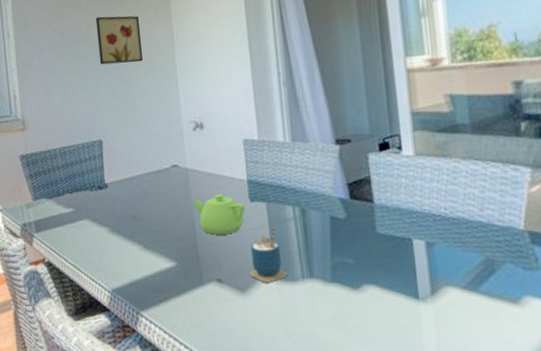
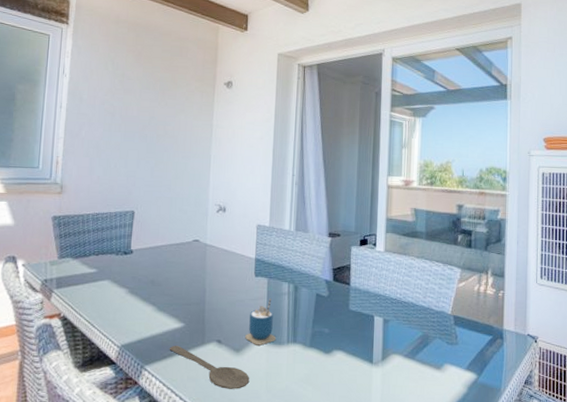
wall art: present [95,16,144,65] -> none [143,104,186,149]
wooden spoon: none [164,287,263,335] -> present [169,345,250,389]
teapot: present [194,194,246,235] -> none [207,268,251,303]

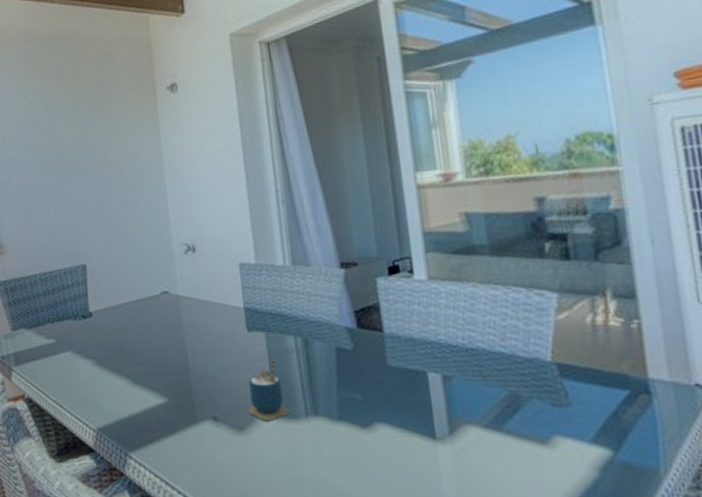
wooden spoon: present [169,345,250,389] -> none [154,425,264,479]

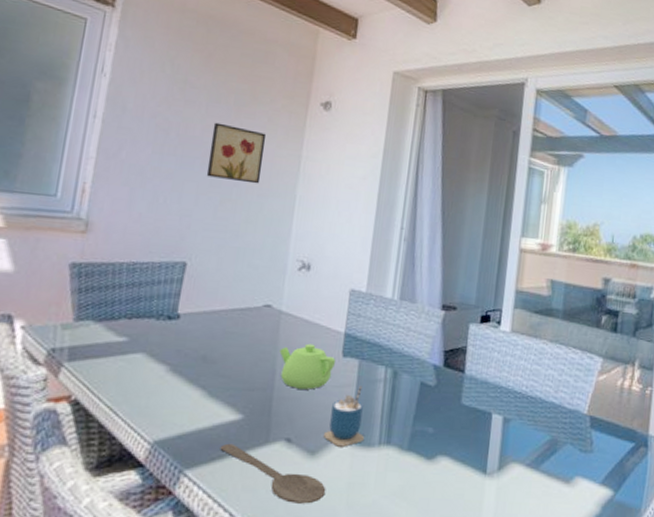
wall art: none [78,130,130,183] -> present [206,122,266,184]
wooden spoon: none [154,425,264,479] -> present [220,443,326,504]
teapot: none [186,323,243,368] -> present [279,343,336,390]

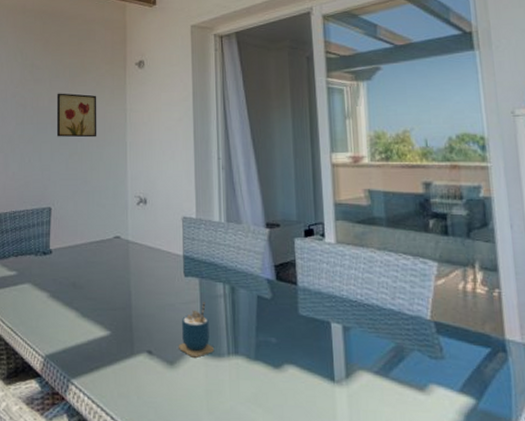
wooden spoon: present [220,443,326,504] -> none [96,356,188,409]
teapot: present [279,343,336,390] -> none [132,267,180,307]

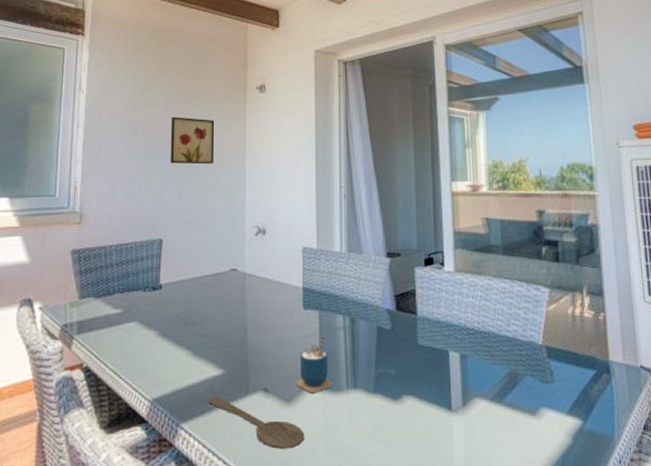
wooden spoon: none [96,356,188,409] -> present [208,396,305,449]

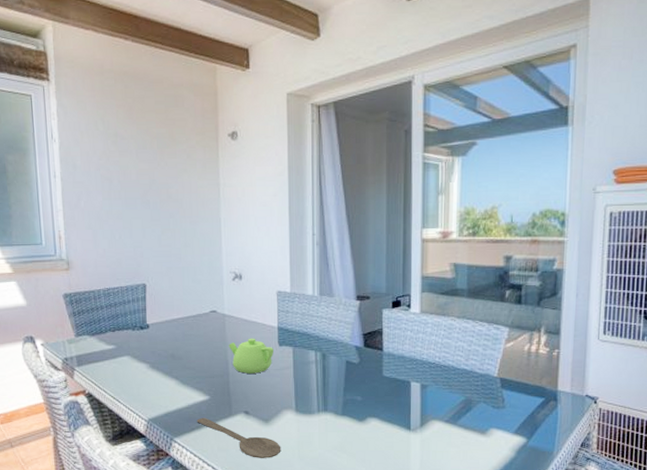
wall art: present [170,117,215,165] -> none [145,166,190,213]
teapot: none [248,300,299,342] -> present [228,338,275,374]
cup: present [297,335,332,393] -> none [273,368,305,415]

